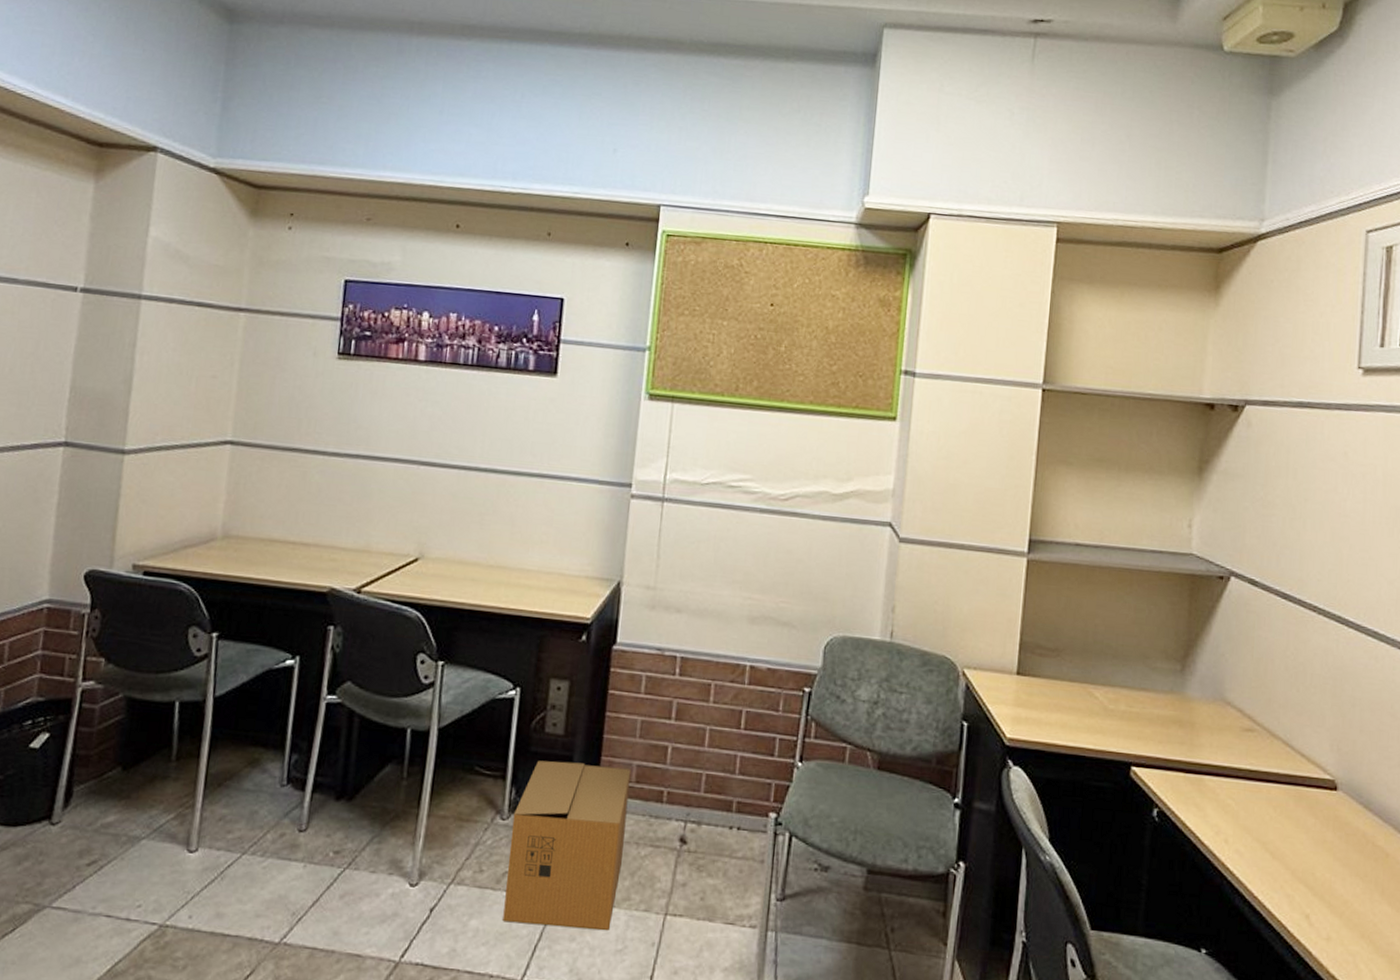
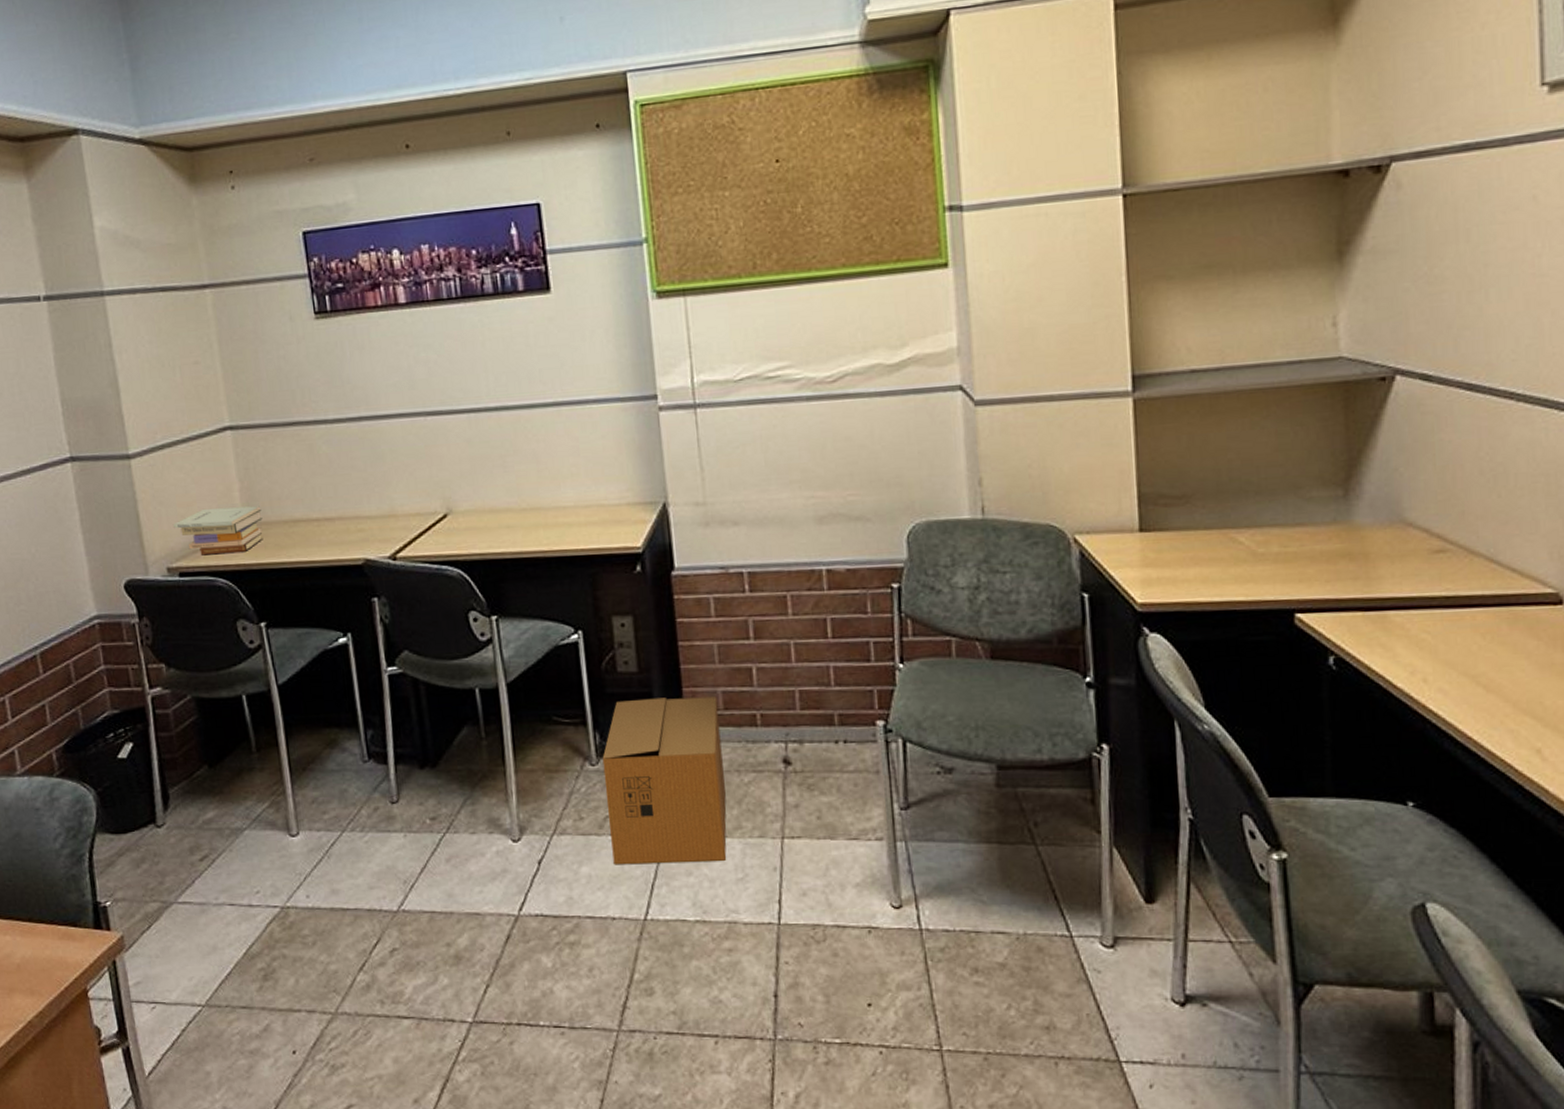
books: none [149,513,242,562] -> present [172,506,264,556]

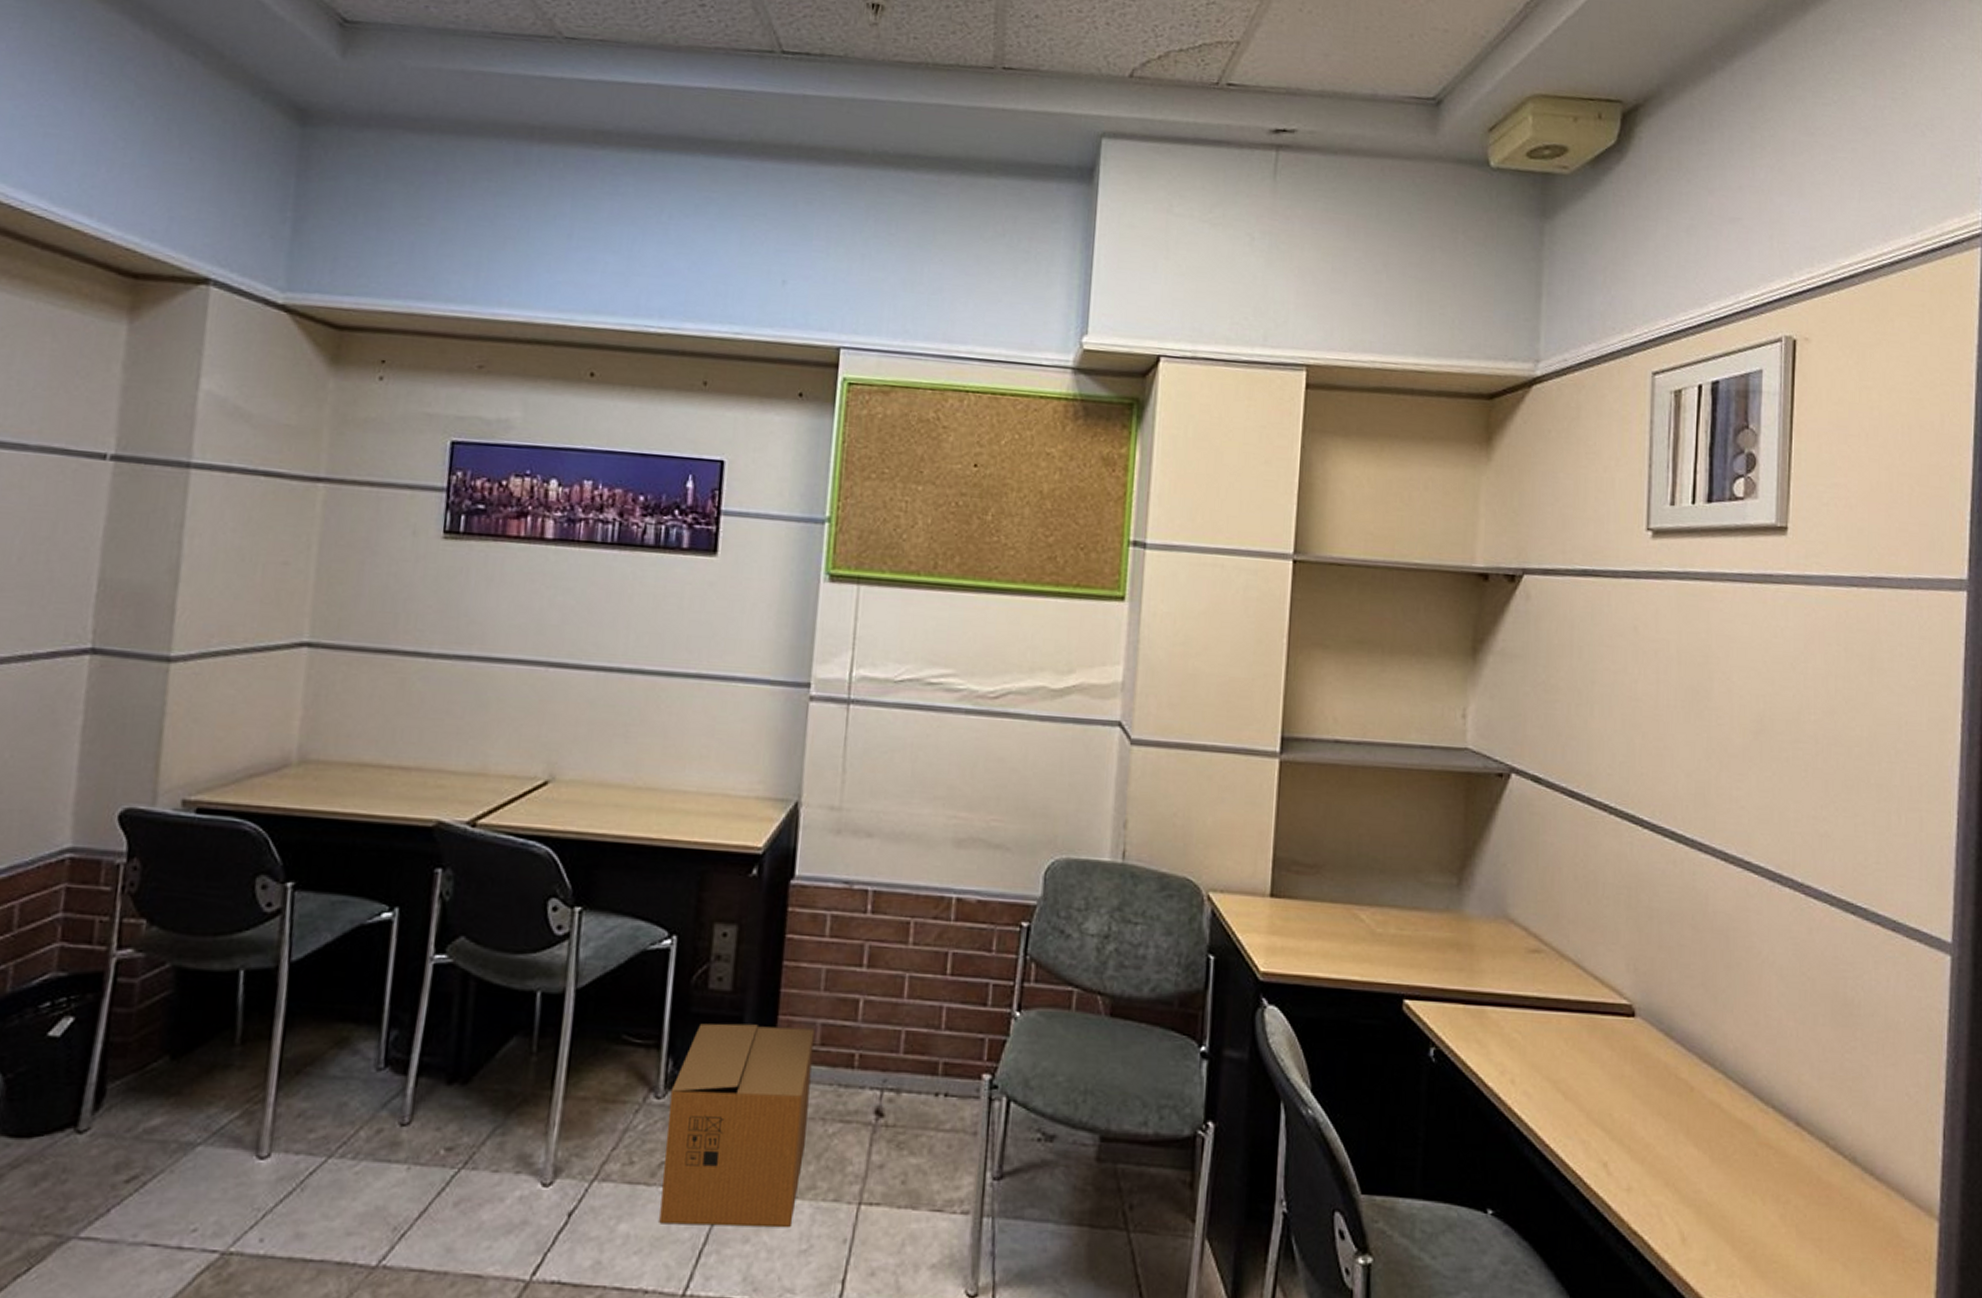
books: present [172,506,264,556] -> none [203,734,323,793]

